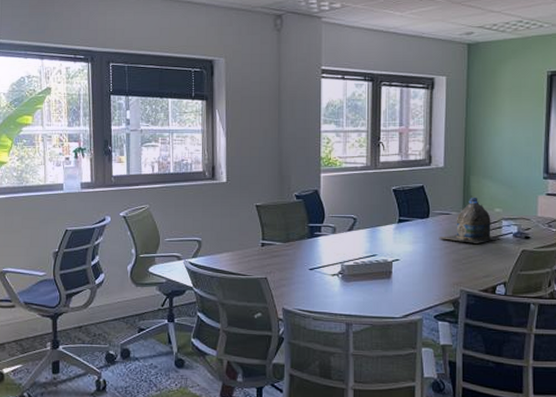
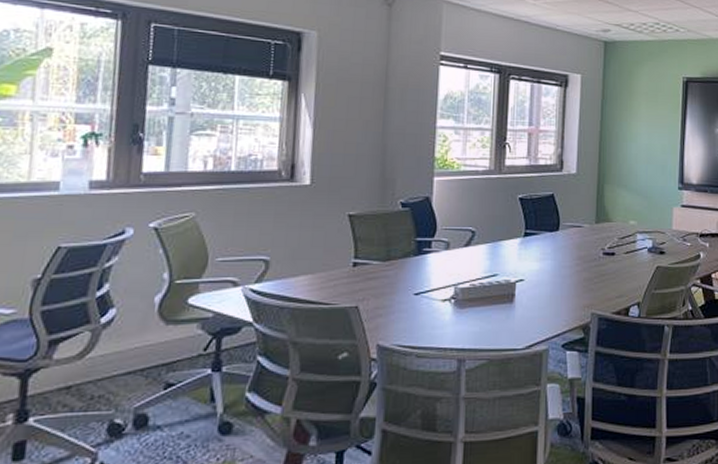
water jug: present [438,198,500,243] -> none [569,209,634,260]

